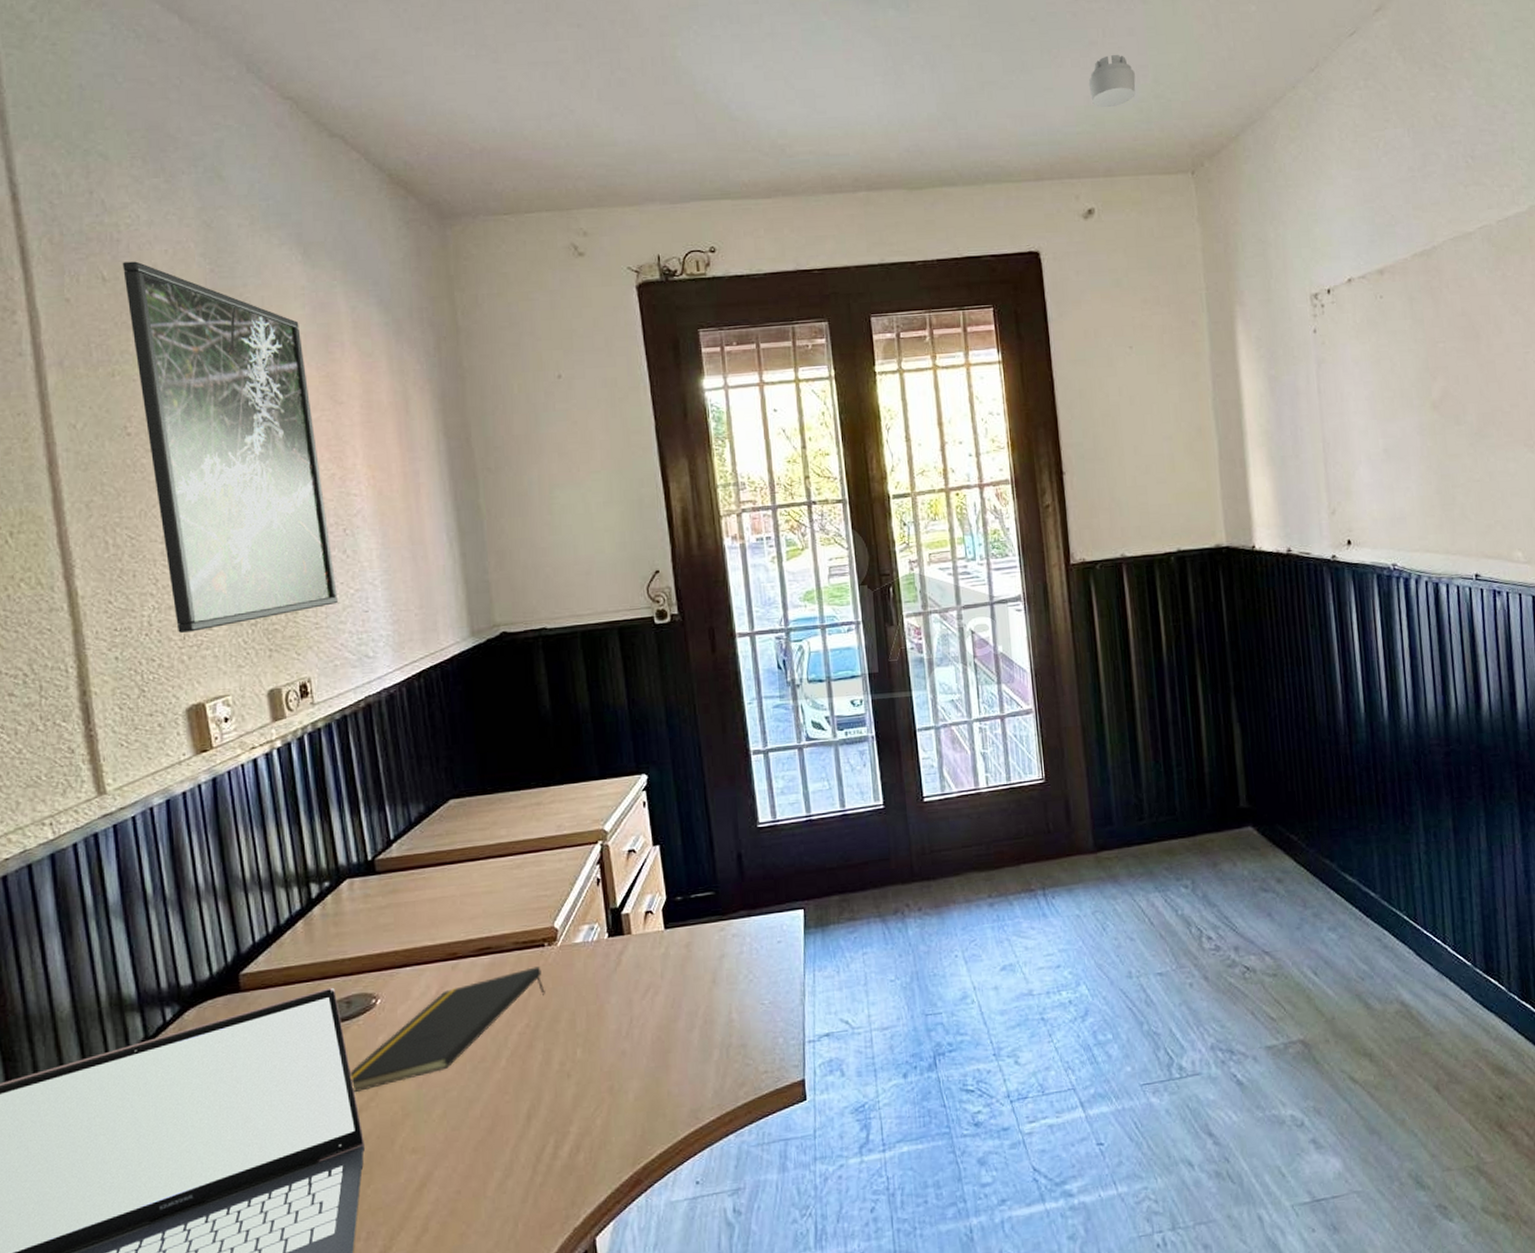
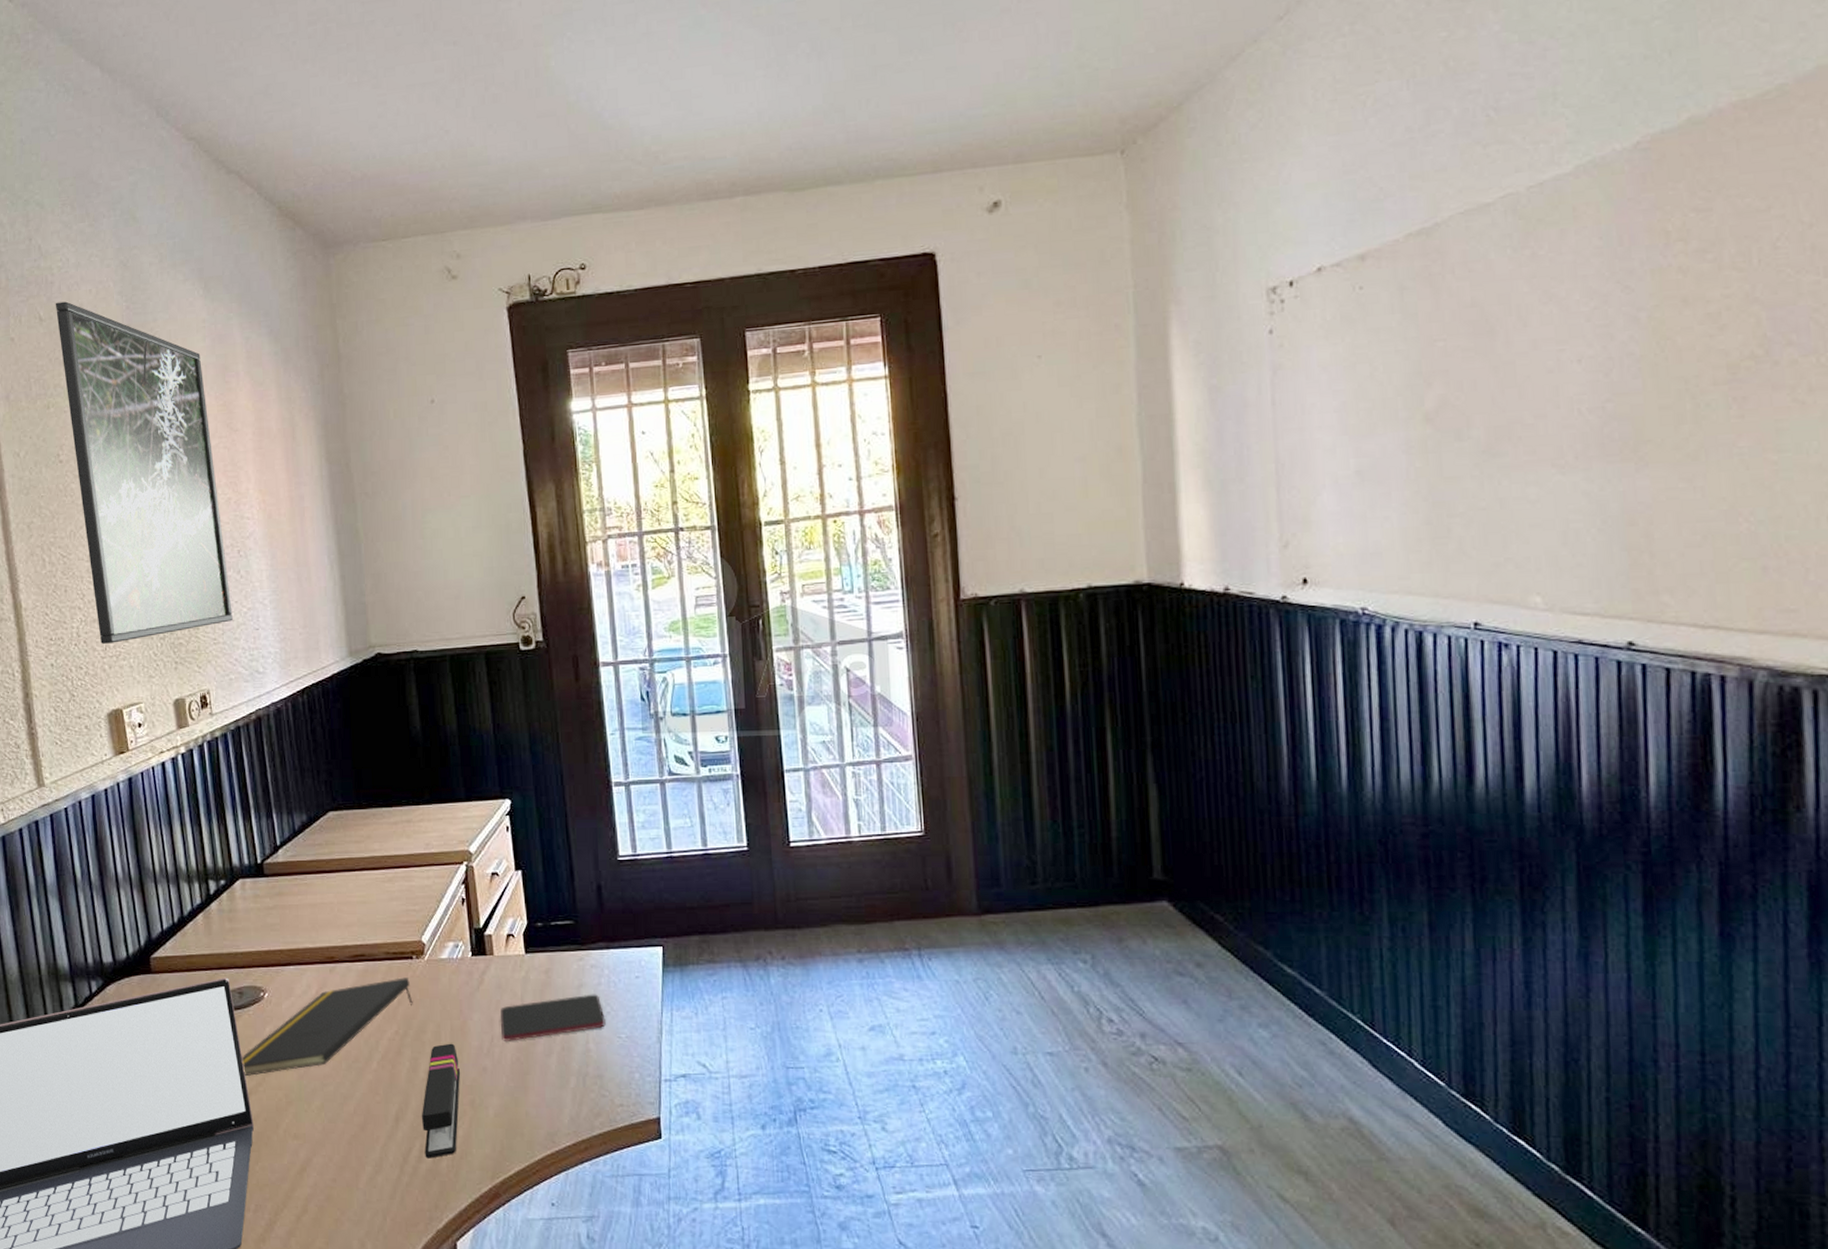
stapler: none [555,1029,598,1154] -> present [421,1043,461,1159]
smartphone: none [640,963,748,1021] -> present [501,994,606,1041]
smoke detector: present [1088,55,1136,107] -> none [998,21,1056,84]

